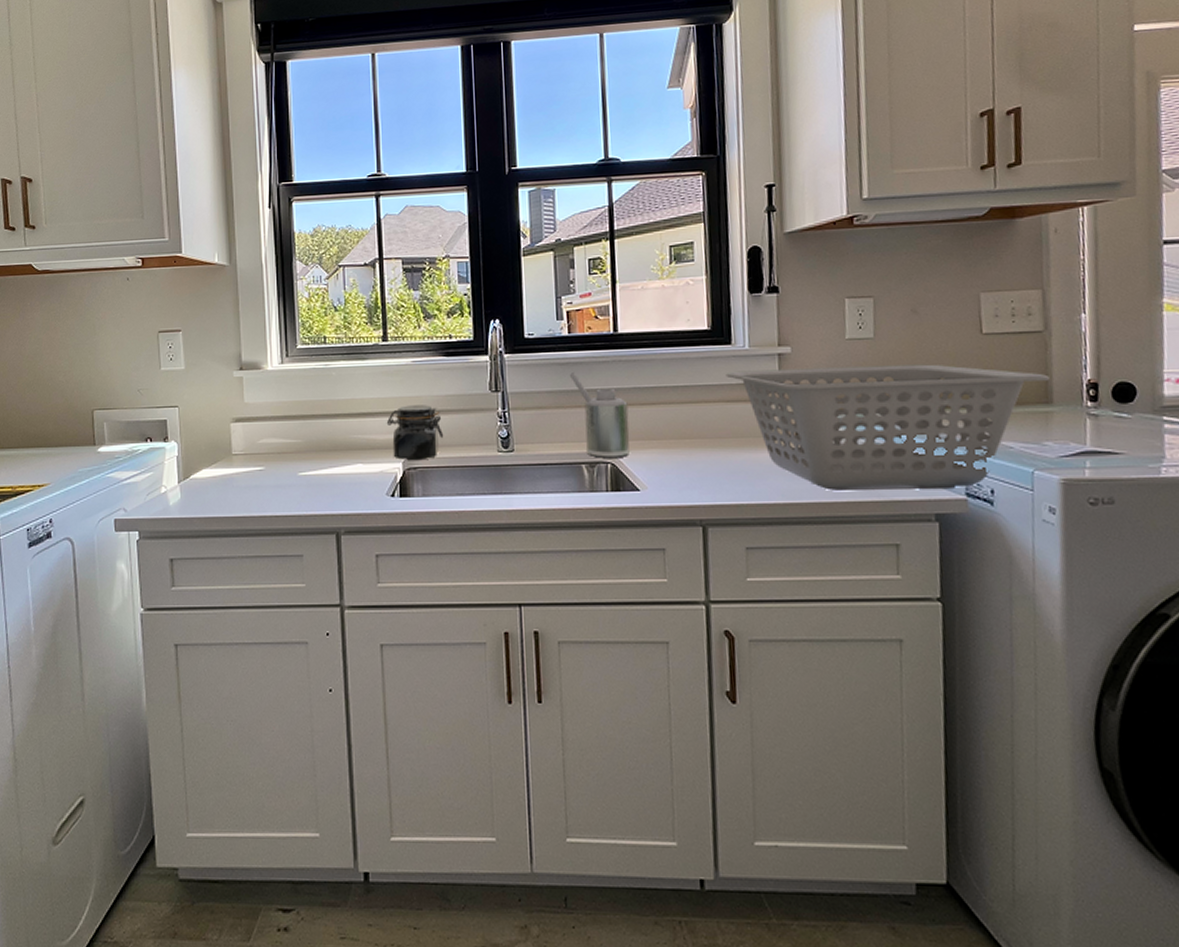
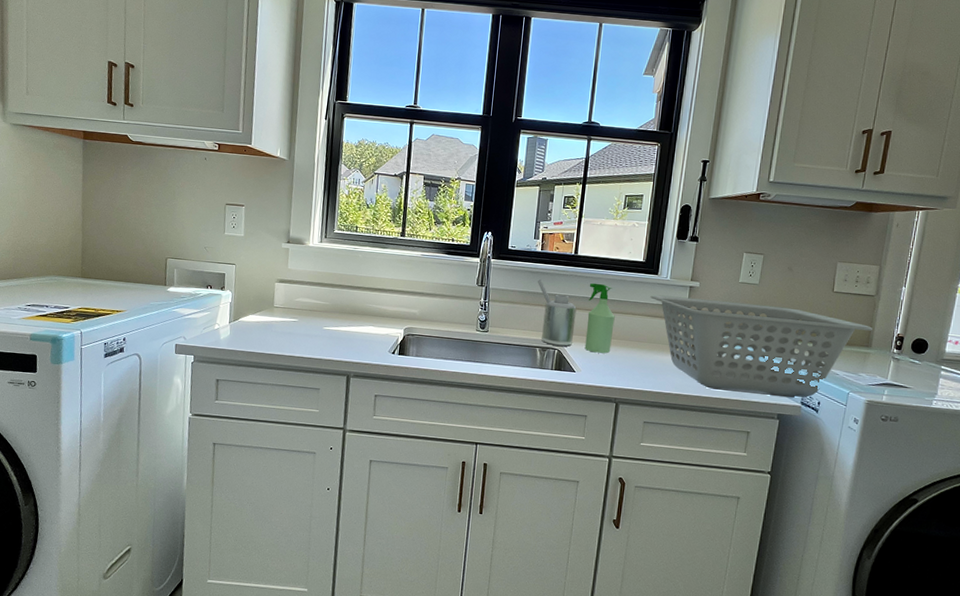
jar: present [386,405,444,461] -> none [395,287,438,330]
spray bottle: none [640,366,684,461] -> present [584,283,615,354]

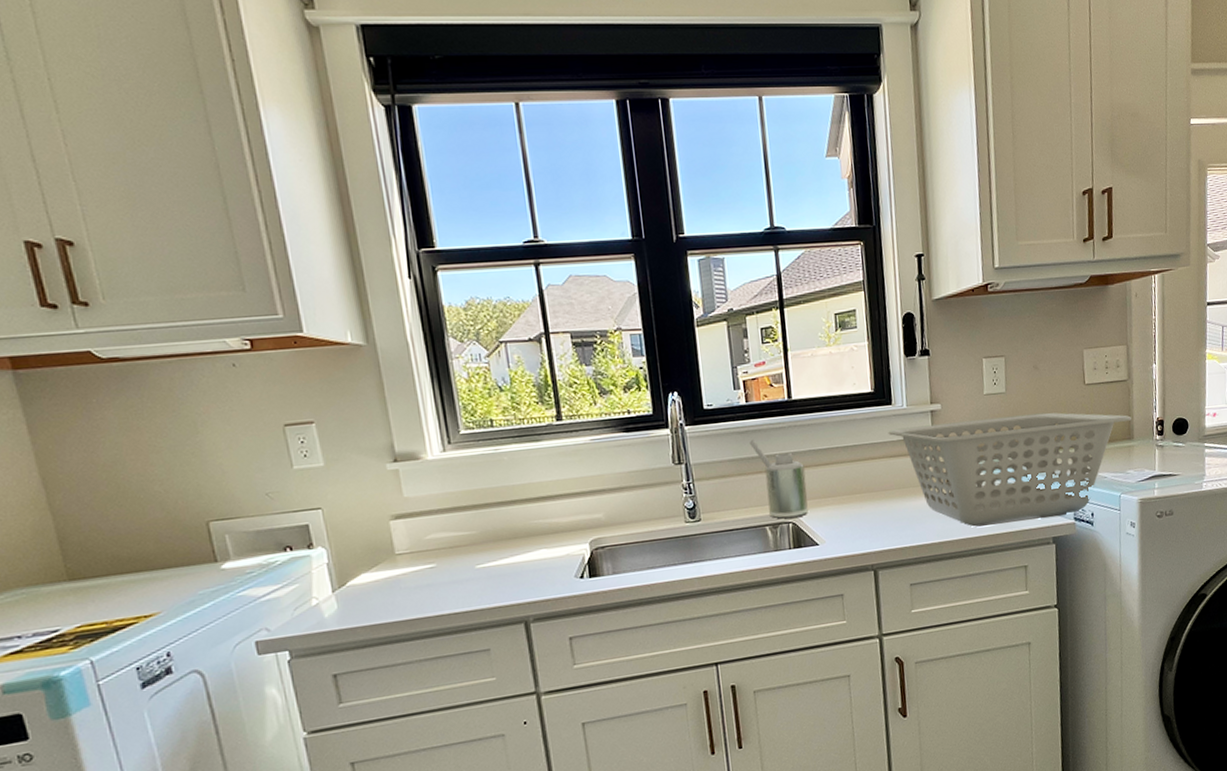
spray bottle: present [584,283,615,354] -> none [813,429,856,516]

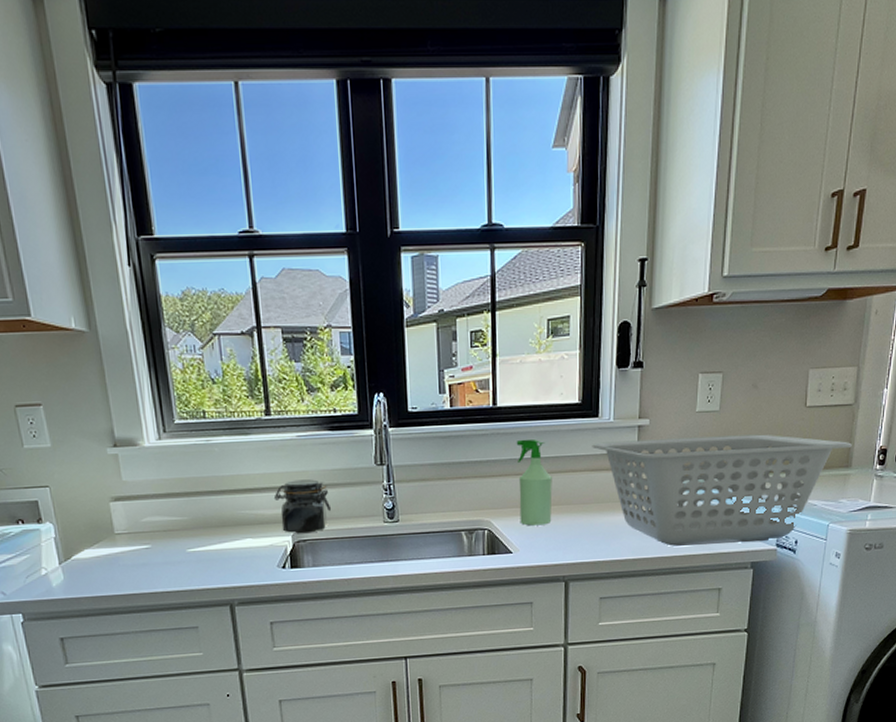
jar: none [568,483,630,541] -> present [273,479,332,534]
soap dispenser: present [748,440,808,519] -> none [450,445,505,526]
spray bottle: none [813,429,856,516] -> present [516,439,552,526]

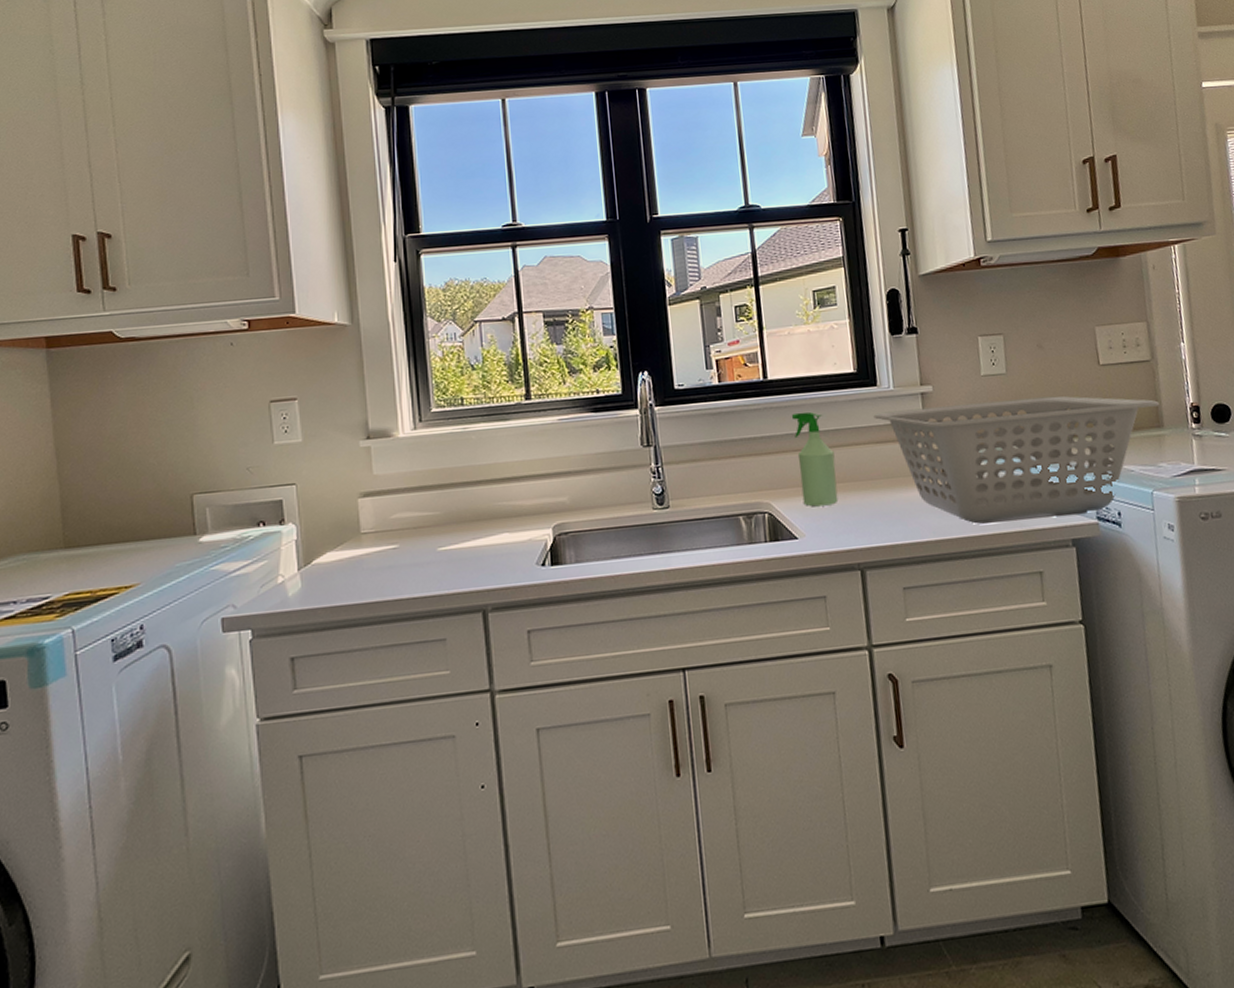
jar: present [273,479,332,534] -> none [533,465,596,526]

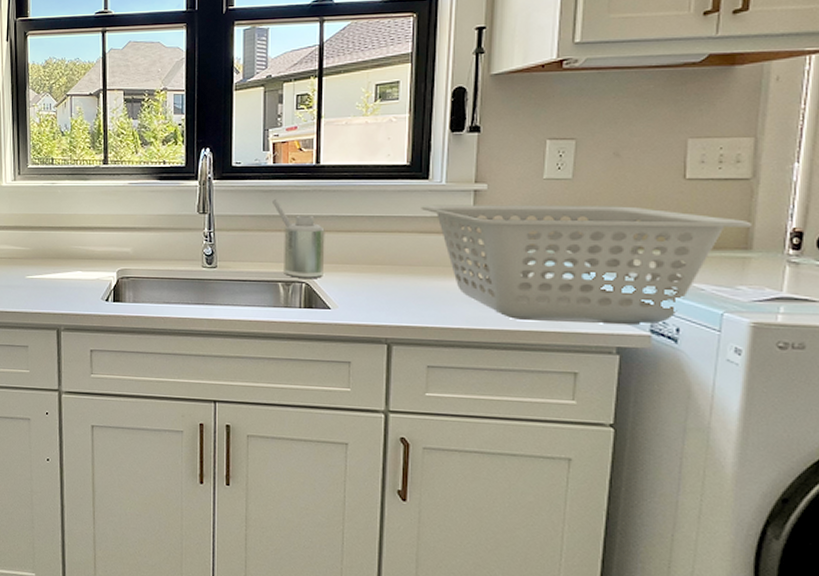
soap dispenser: none [721,422,786,509] -> present [271,199,325,279]
spray bottle: present [791,411,839,507] -> none [338,197,376,284]

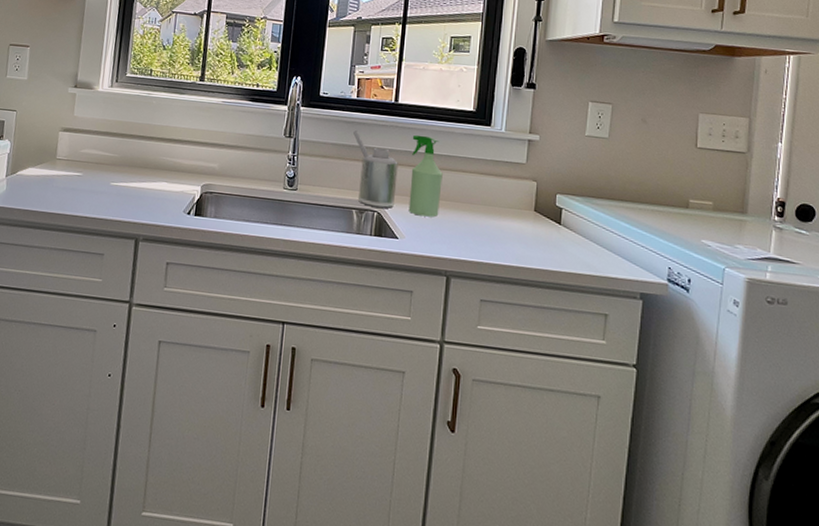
spray bottle: none [338,197,376,284] -> present [408,134,443,218]
laundry basket: present [421,204,751,326] -> none [483,148,747,274]

